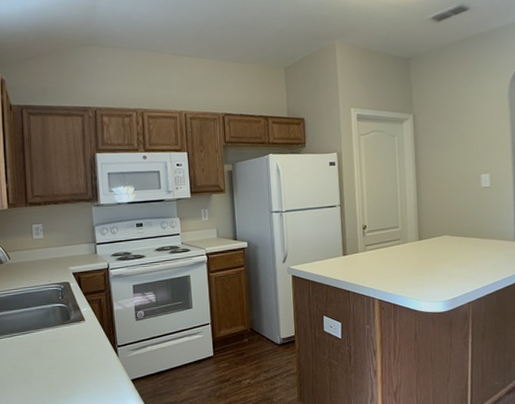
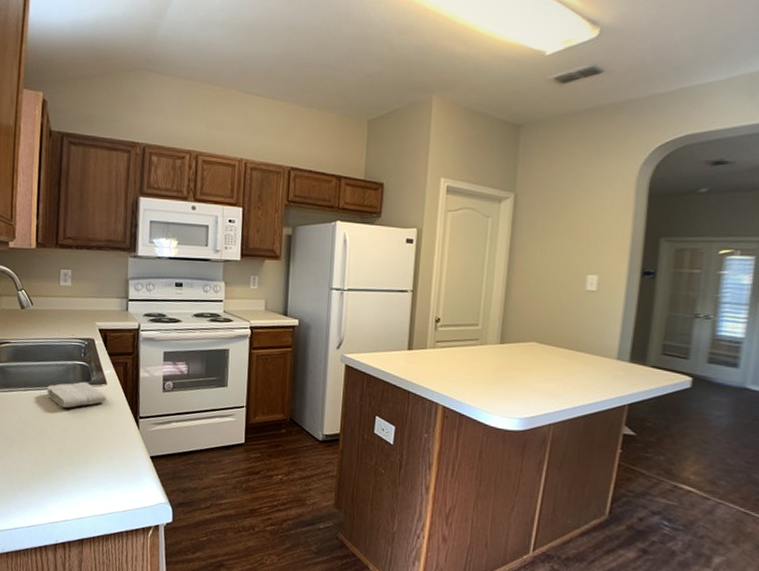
washcloth: none [31,321,87,347] -> present [46,381,107,408]

